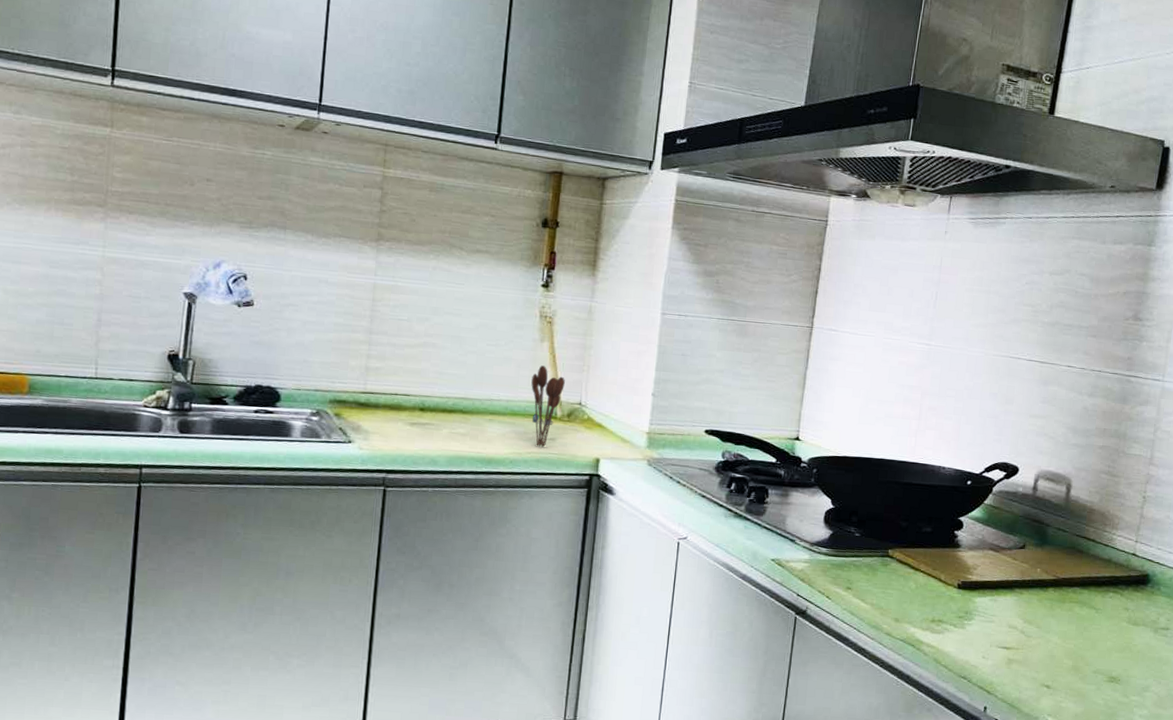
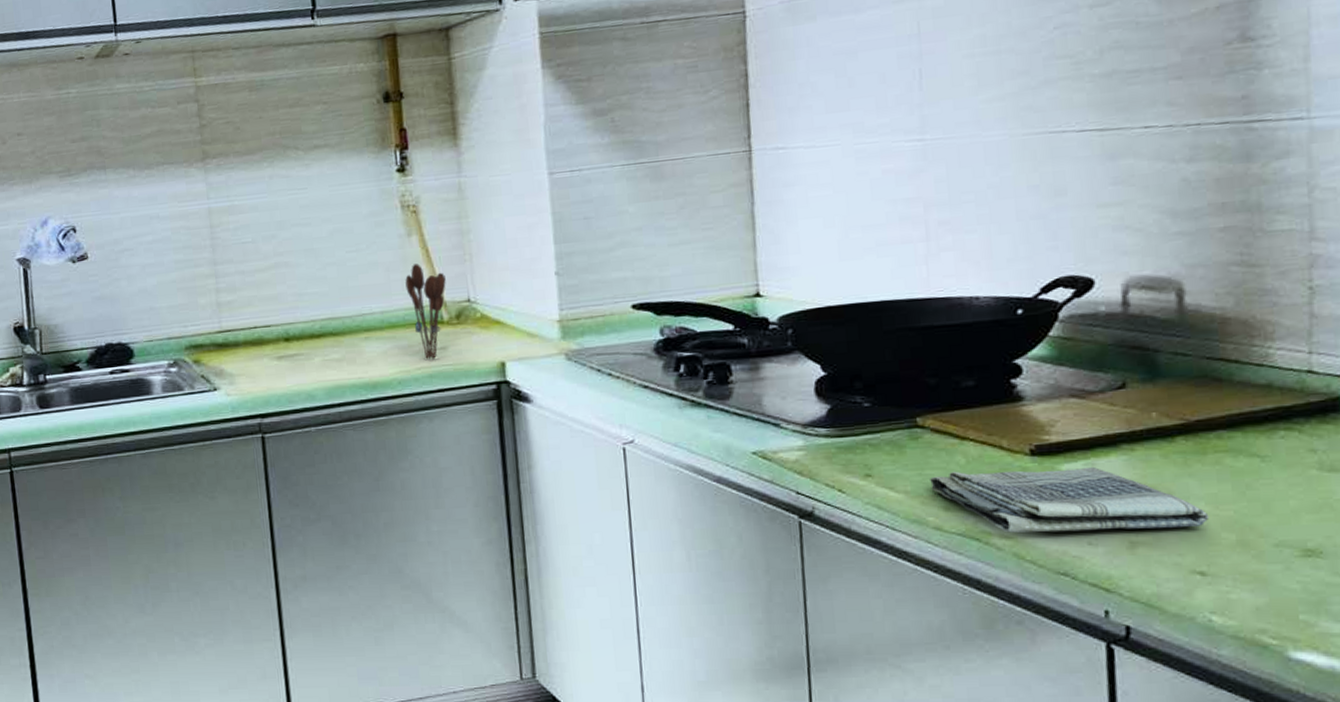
dish towel: none [889,593,1059,653] -> present [930,466,1209,533]

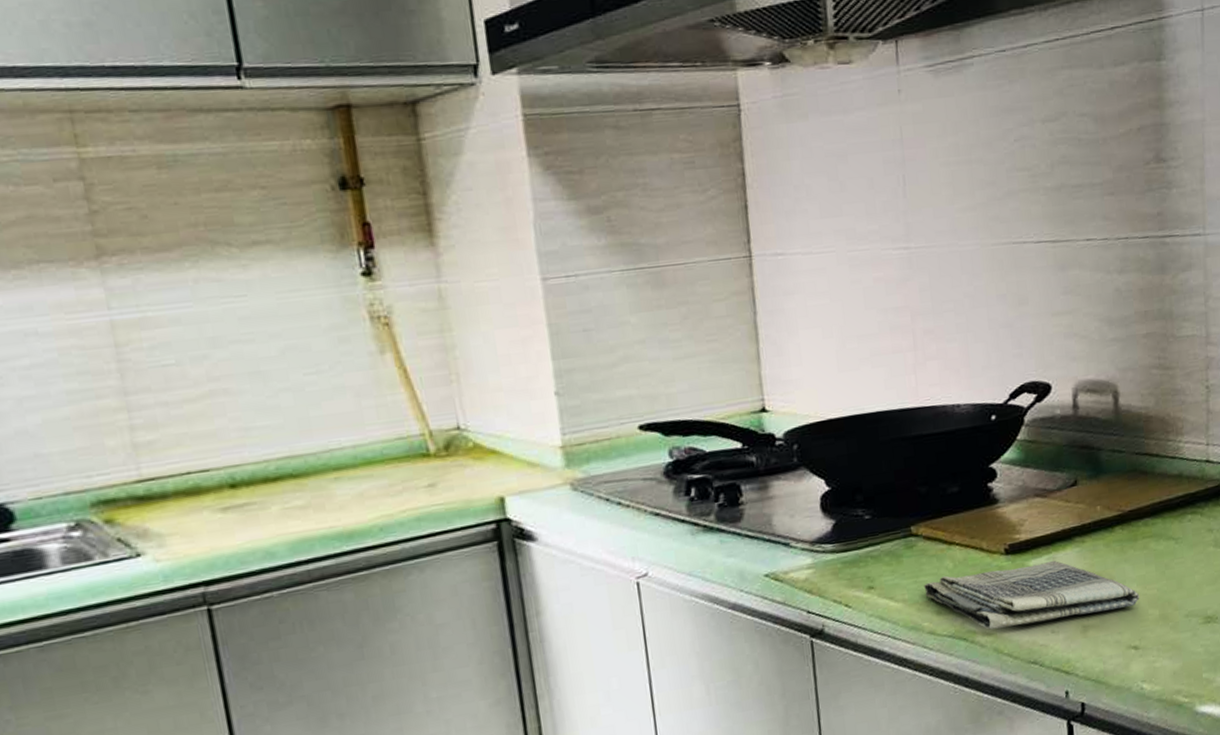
utensil holder: present [405,264,446,359] -> none [380,386,431,500]

